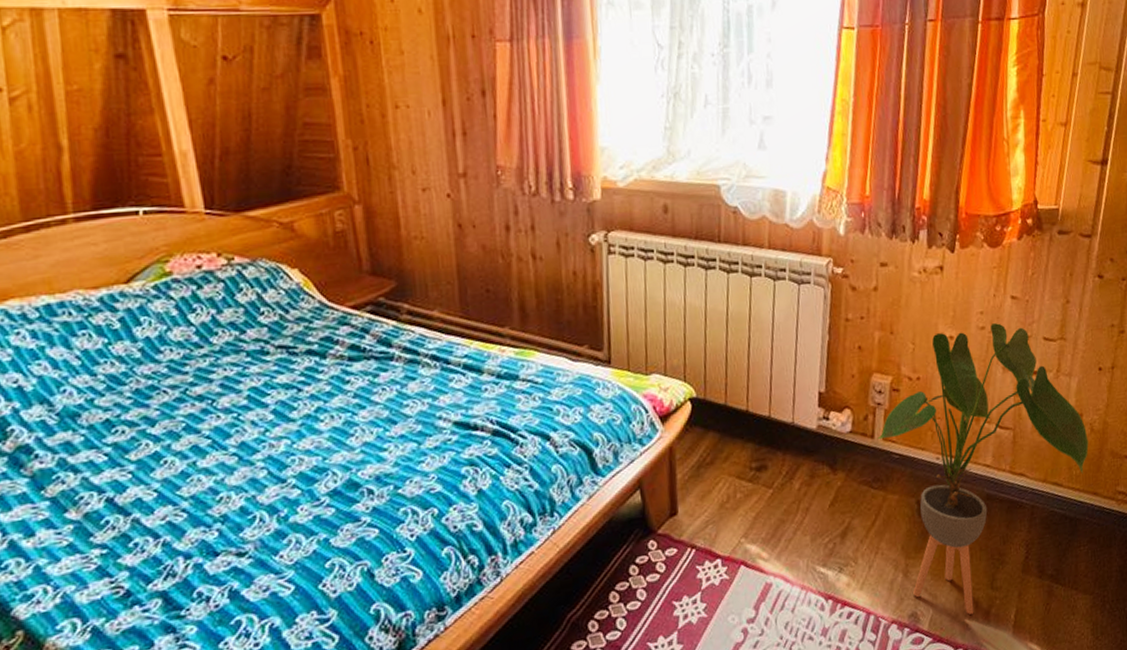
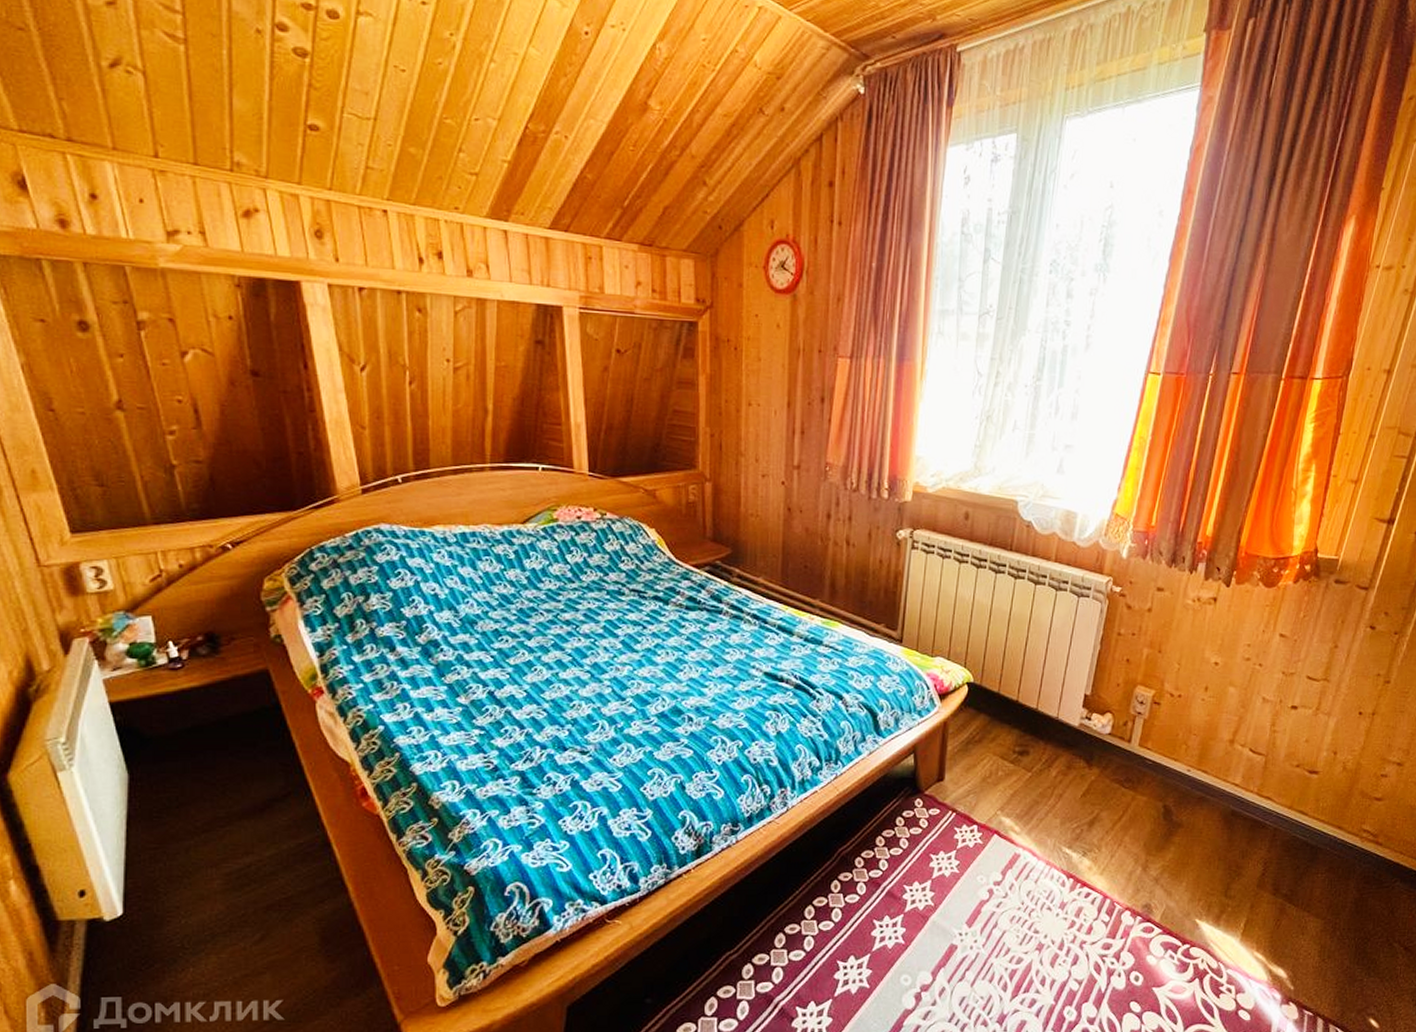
house plant: present [877,323,1089,615] -> none [1133,657,1340,915]

